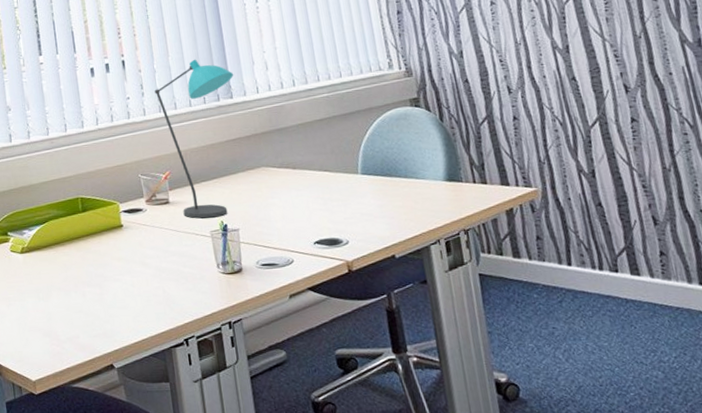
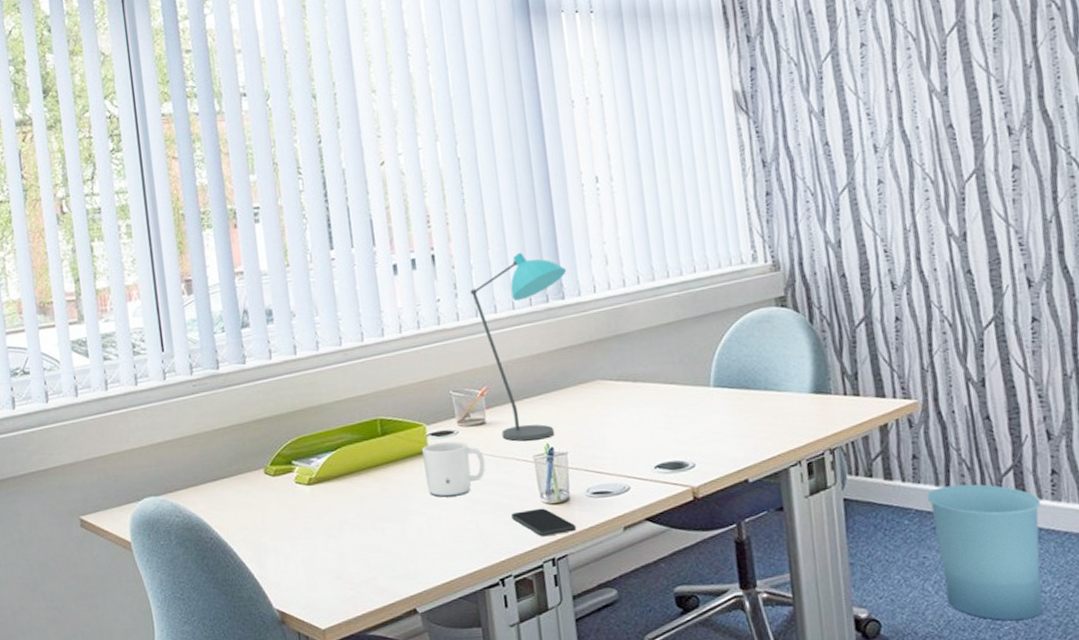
mug: none [115,217,170,266] -> present [421,441,486,497]
smartphone: none [193,277,249,303] -> present [512,508,577,537]
waste bin: none [551,263,665,388] -> present [926,484,1044,621]

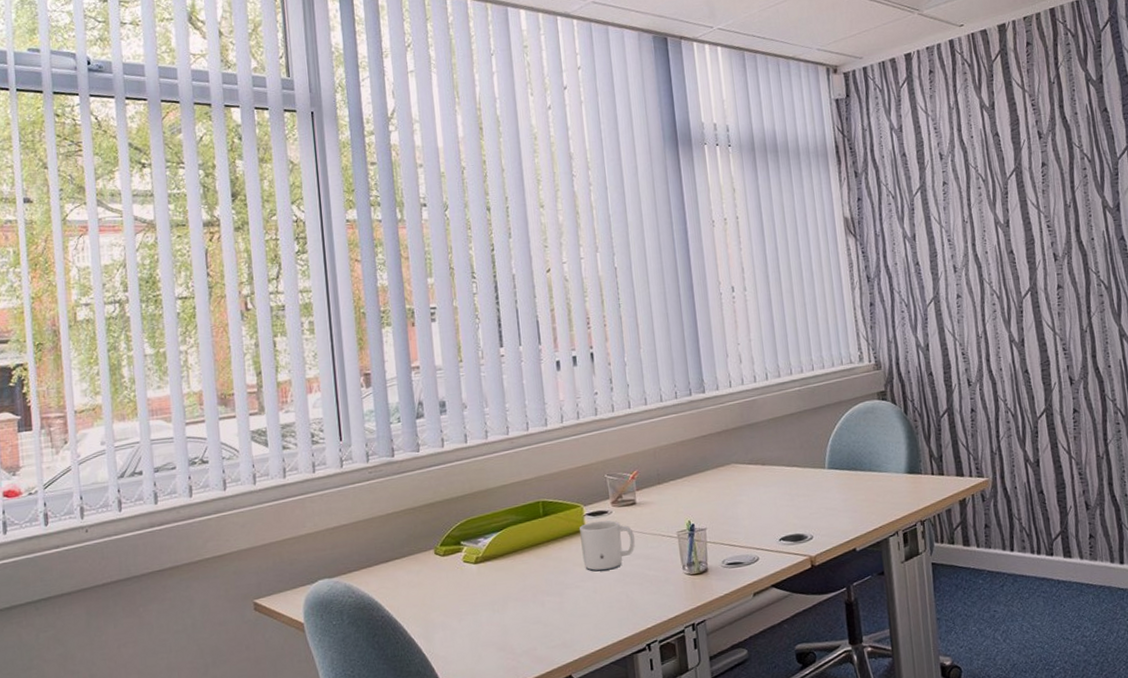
desk lamp: present [470,252,567,442] -> none [624,351,707,520]
smartphone: present [512,508,577,537] -> none [657,578,714,605]
waste bin: present [926,484,1044,621] -> none [996,547,1086,662]

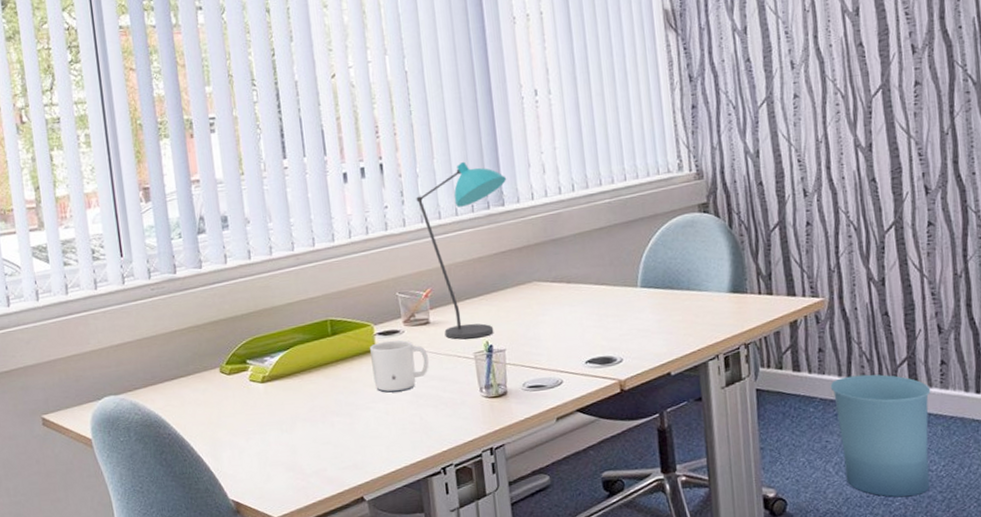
desk lamp: none [624,351,707,520] -> present [416,161,507,340]
waste bin: none [996,547,1086,662] -> present [830,374,931,498]

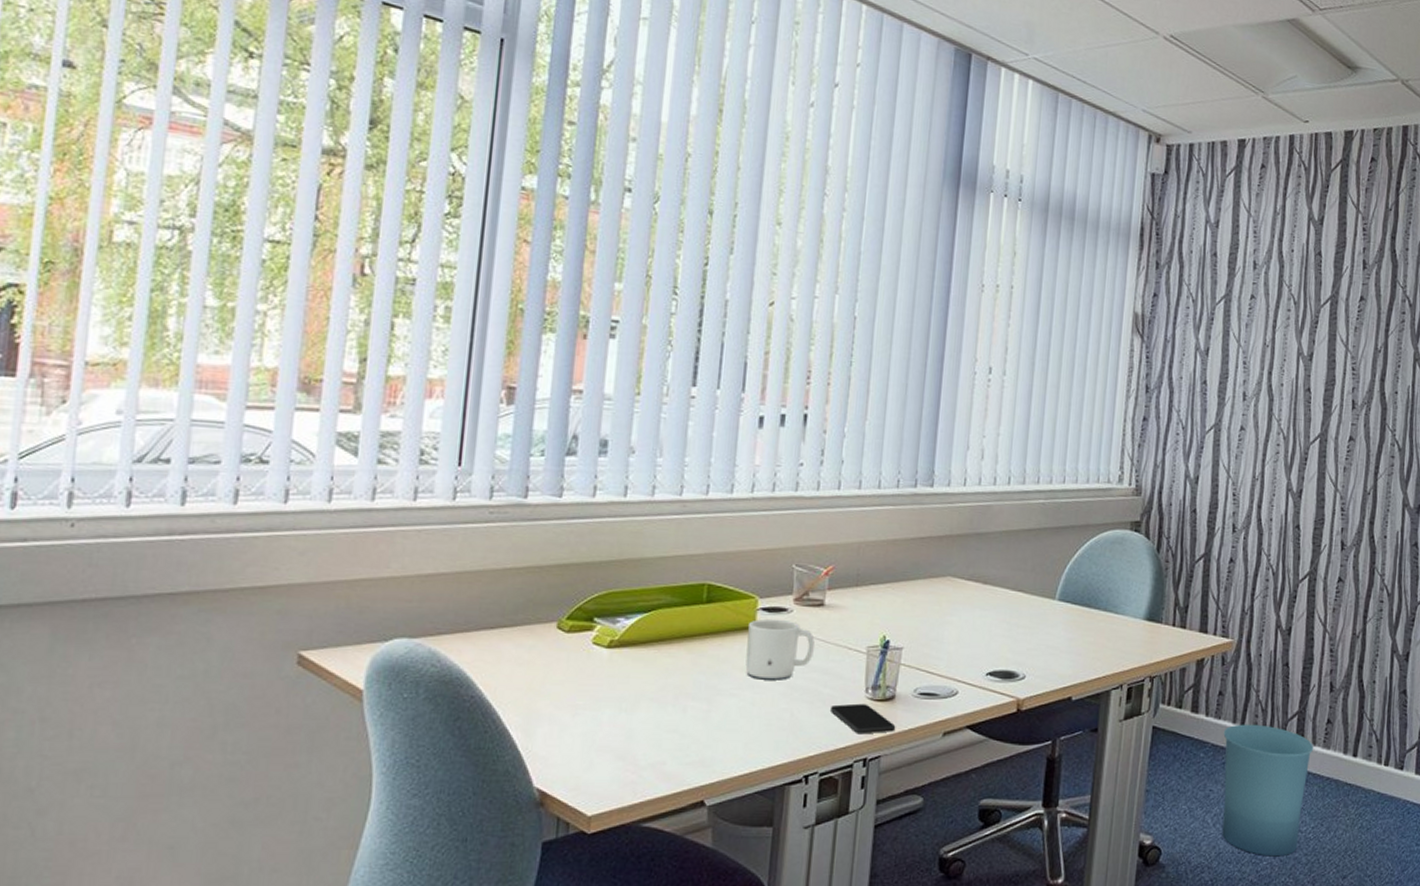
desk lamp: present [416,161,507,340] -> none [837,429,942,631]
smartphone: none [453,401,513,428] -> present [831,703,896,735]

